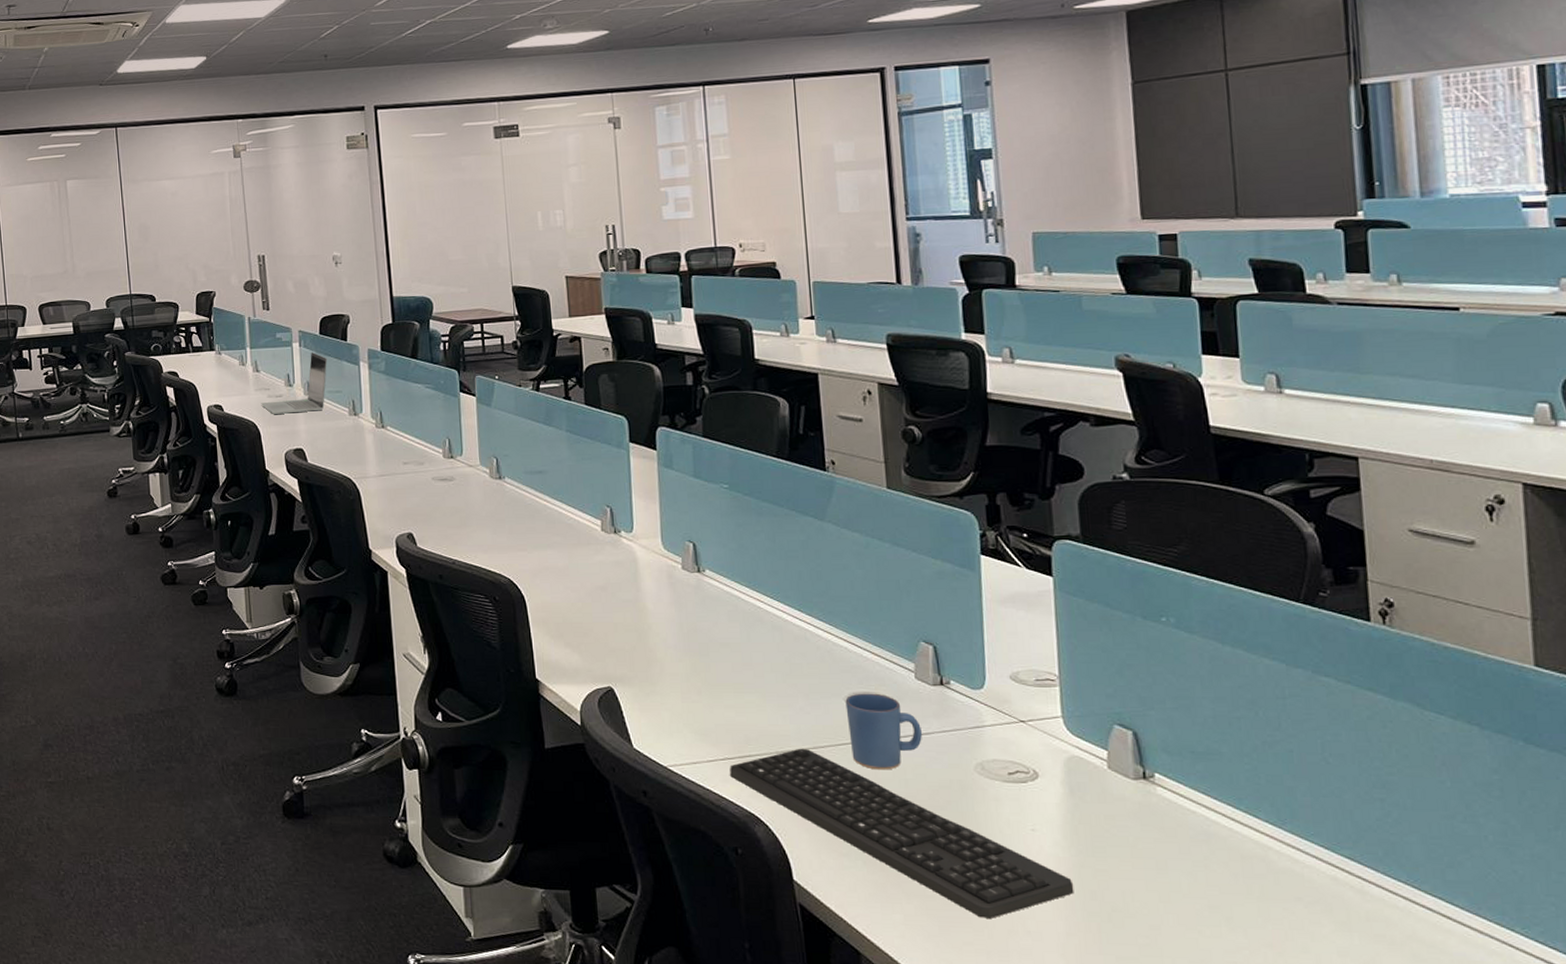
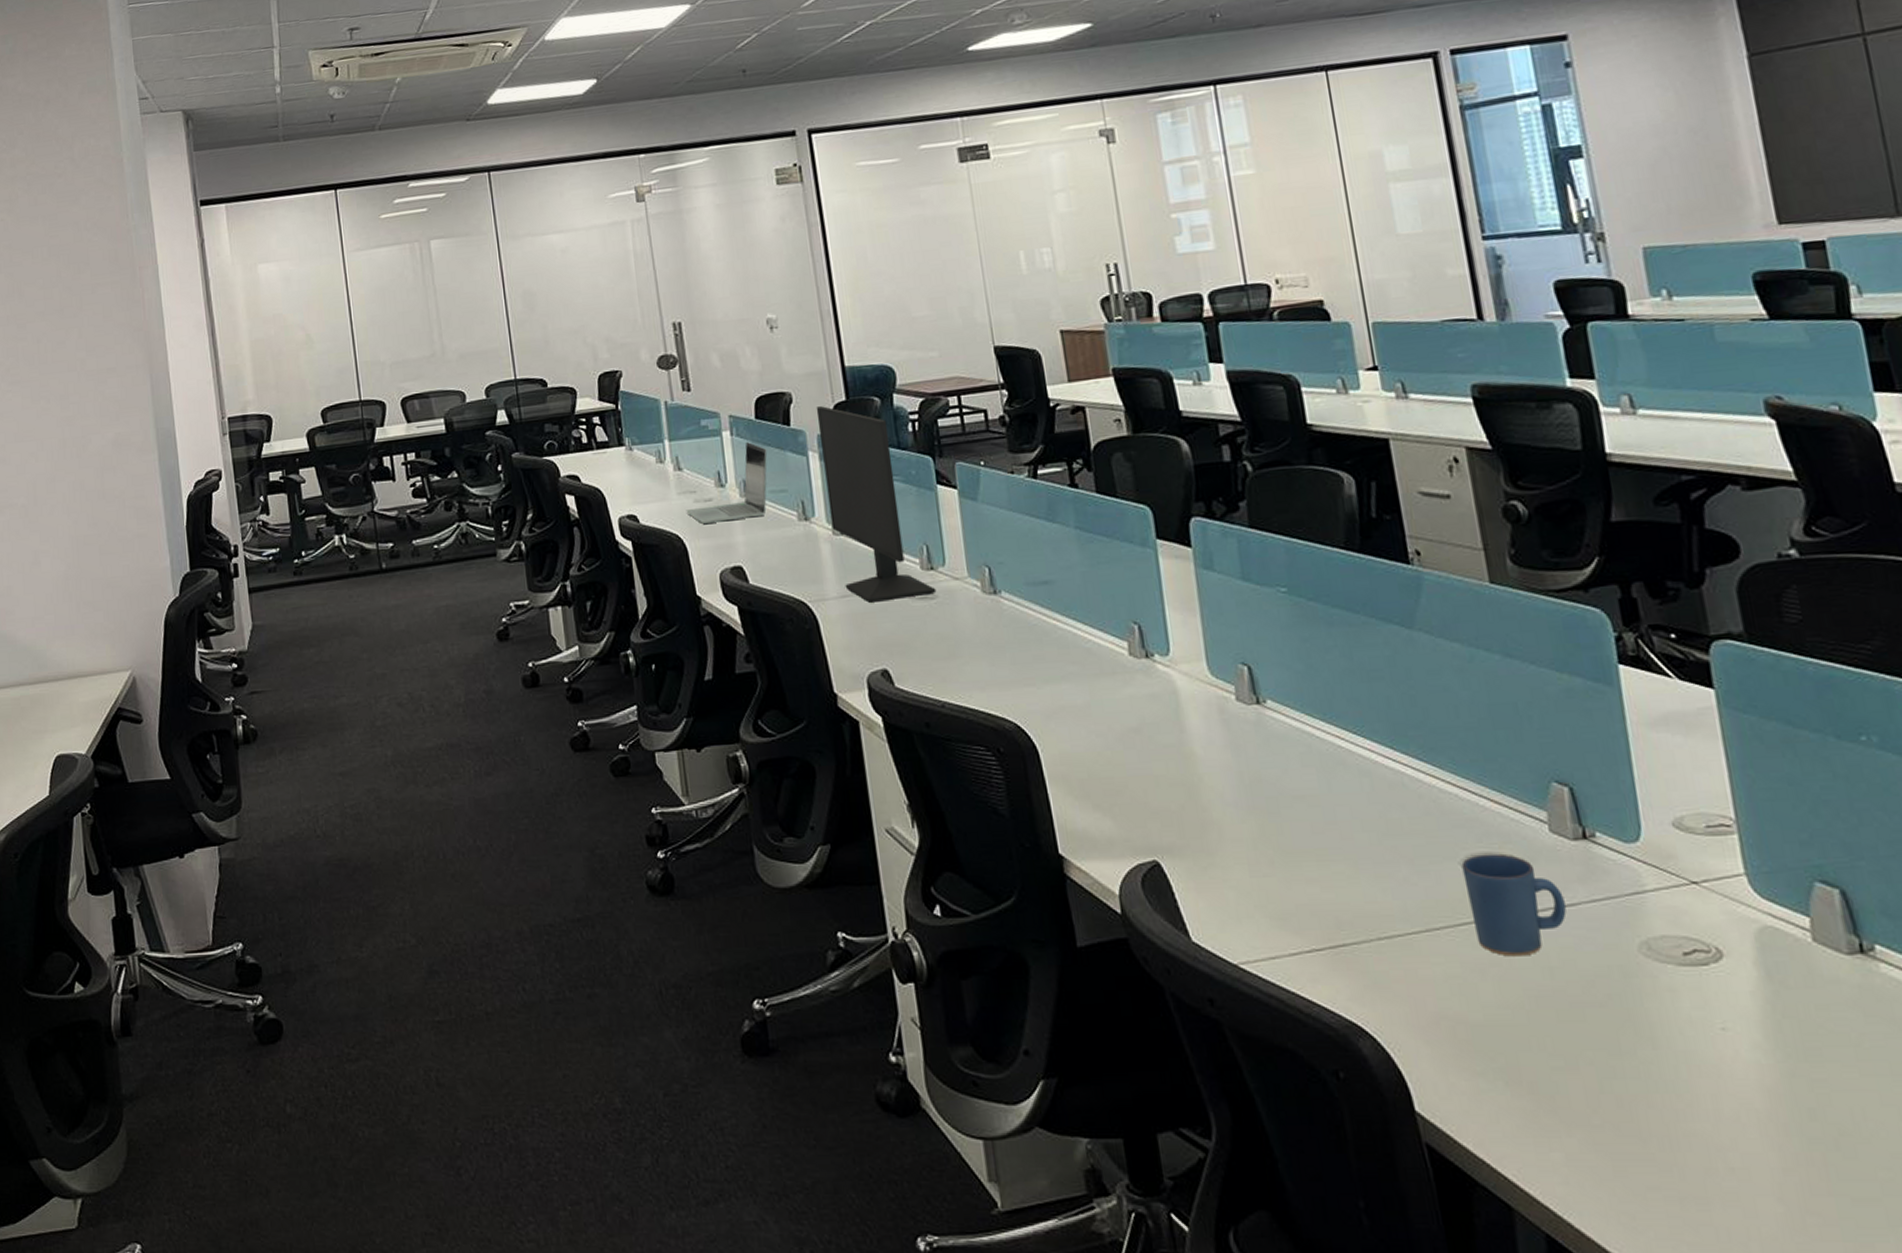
computer monitor: none [368,327,454,481] -> present [816,406,937,603]
computer keyboard: present [730,748,1074,920] -> none [1319,931,1787,1154]

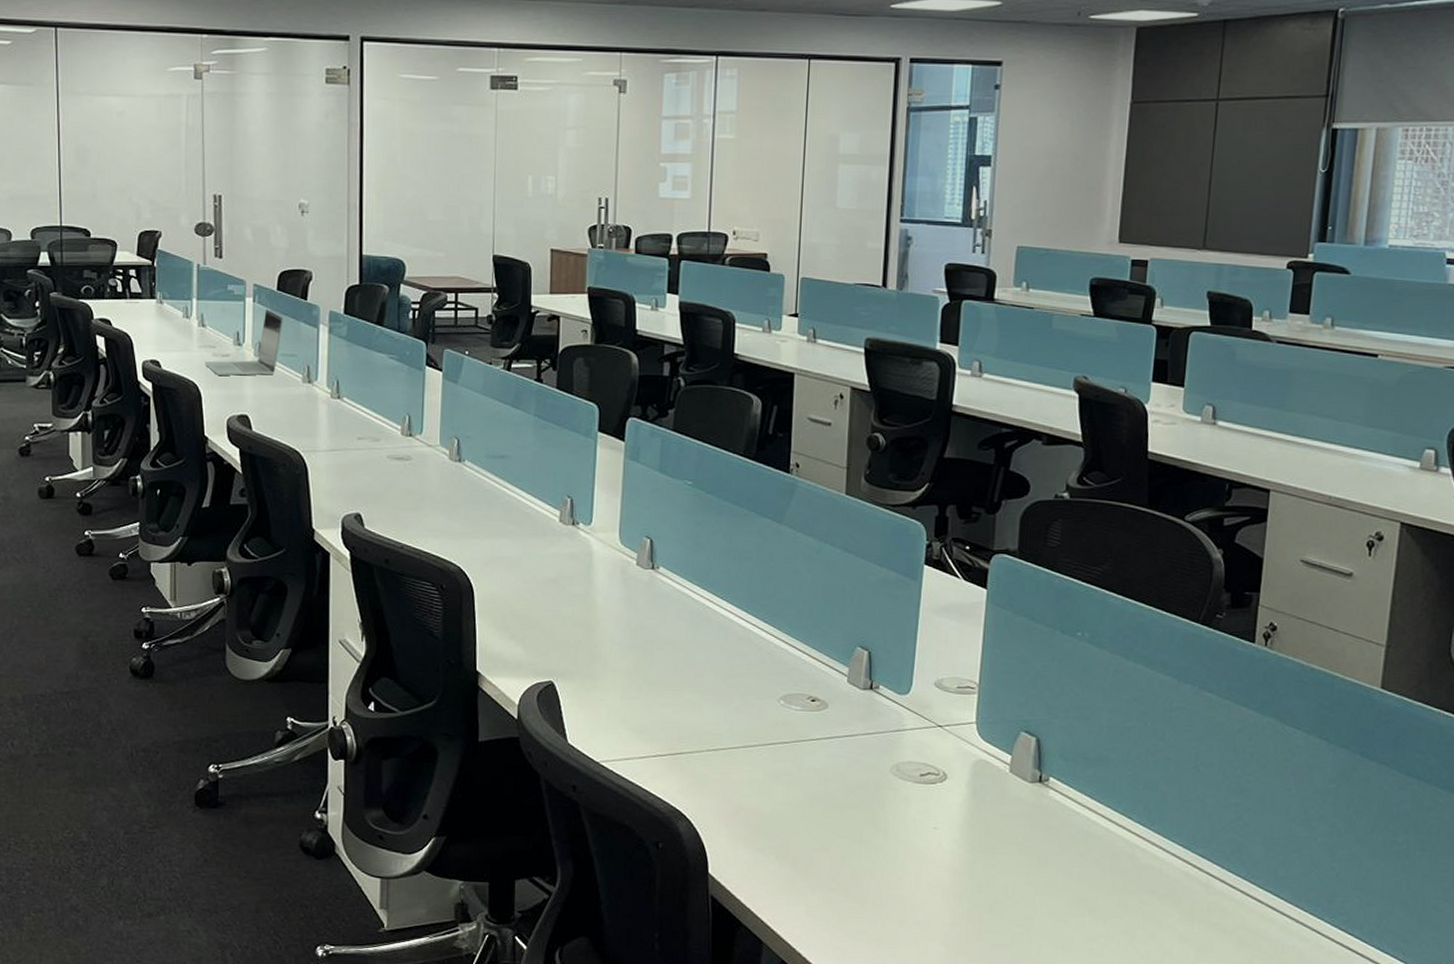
computer monitor: present [816,406,937,603] -> none [331,287,412,458]
mug: present [1461,853,1567,957] -> none [778,695,847,770]

